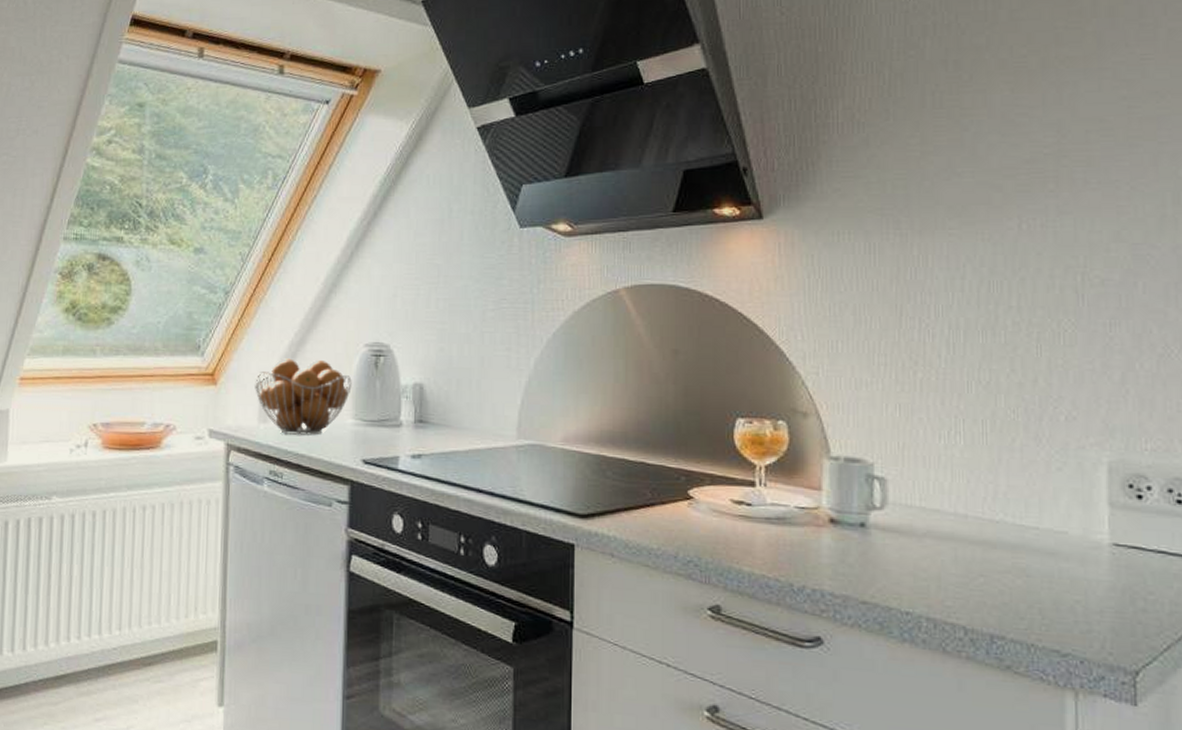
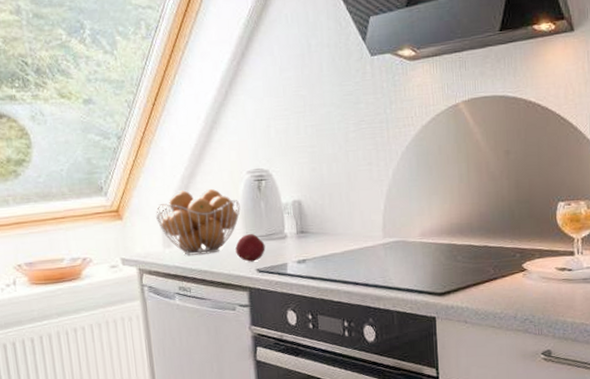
apple: none [341,417,376,450] -> present [235,234,266,262]

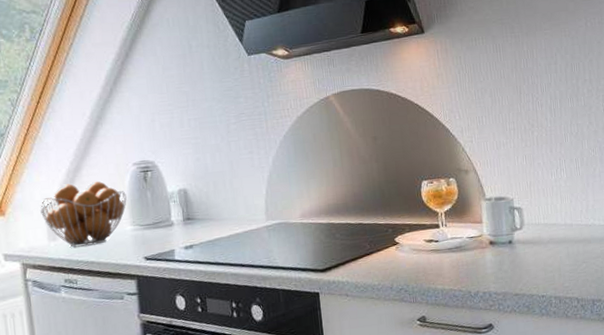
apple: present [235,234,266,262] -> none [122,223,153,251]

